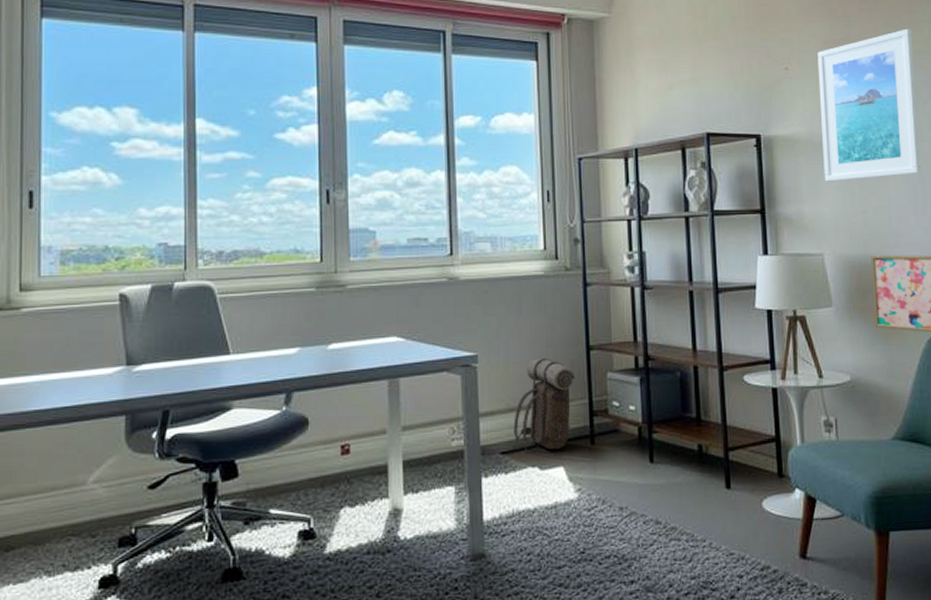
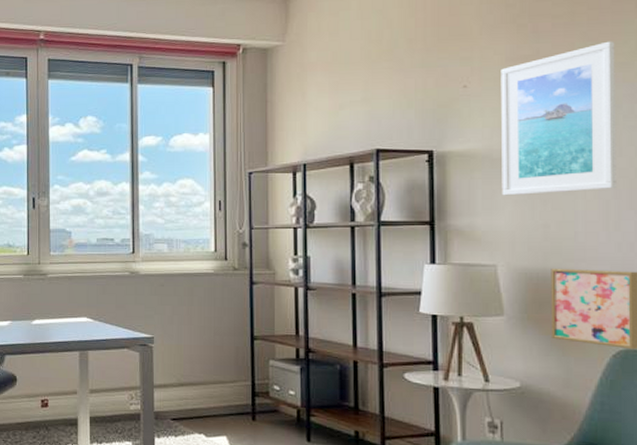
backpack: present [512,358,576,452] -> none [182,344,240,421]

